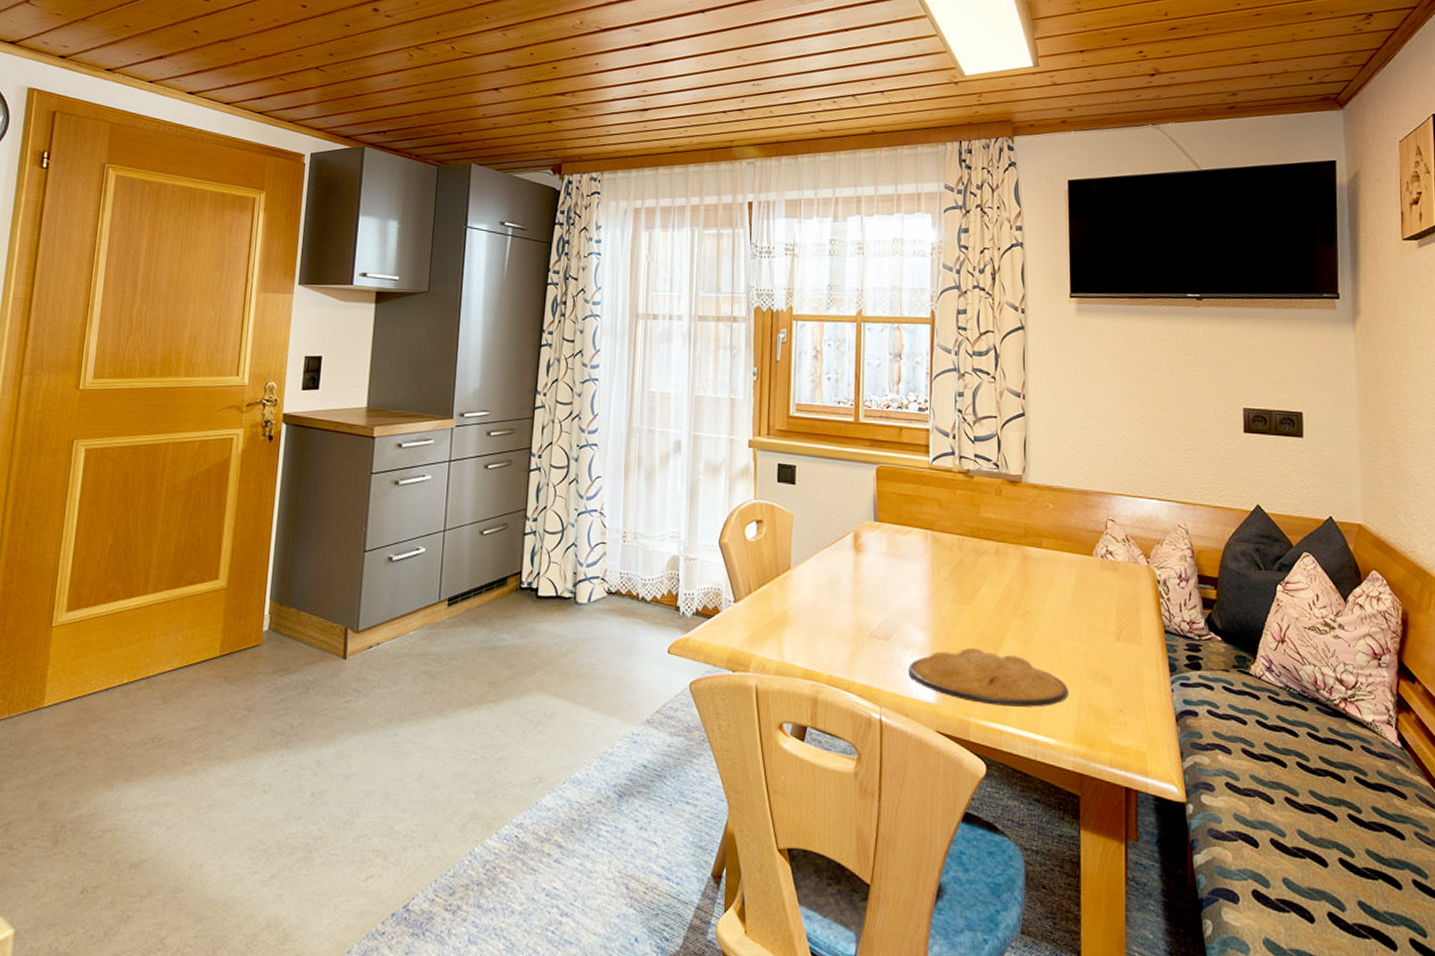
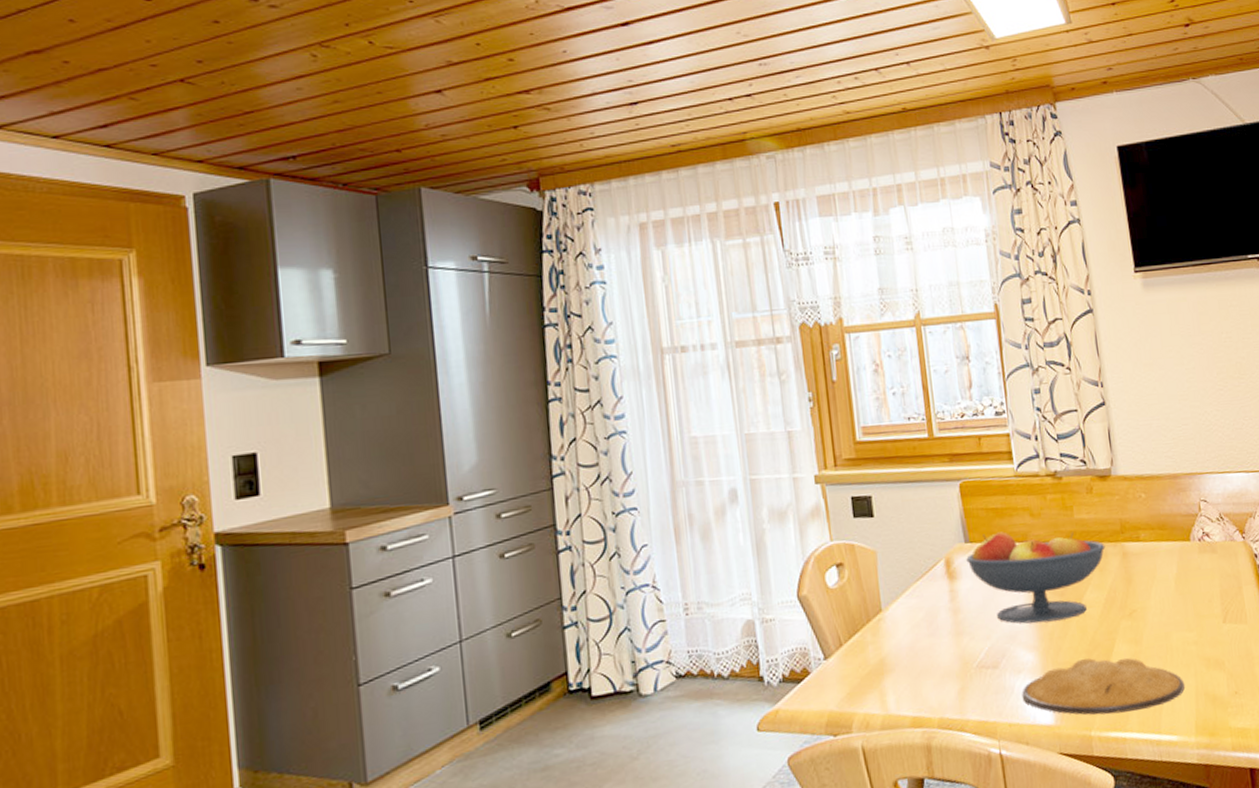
fruit bowl: none [873,516,1007,608] -> present [966,532,1106,624]

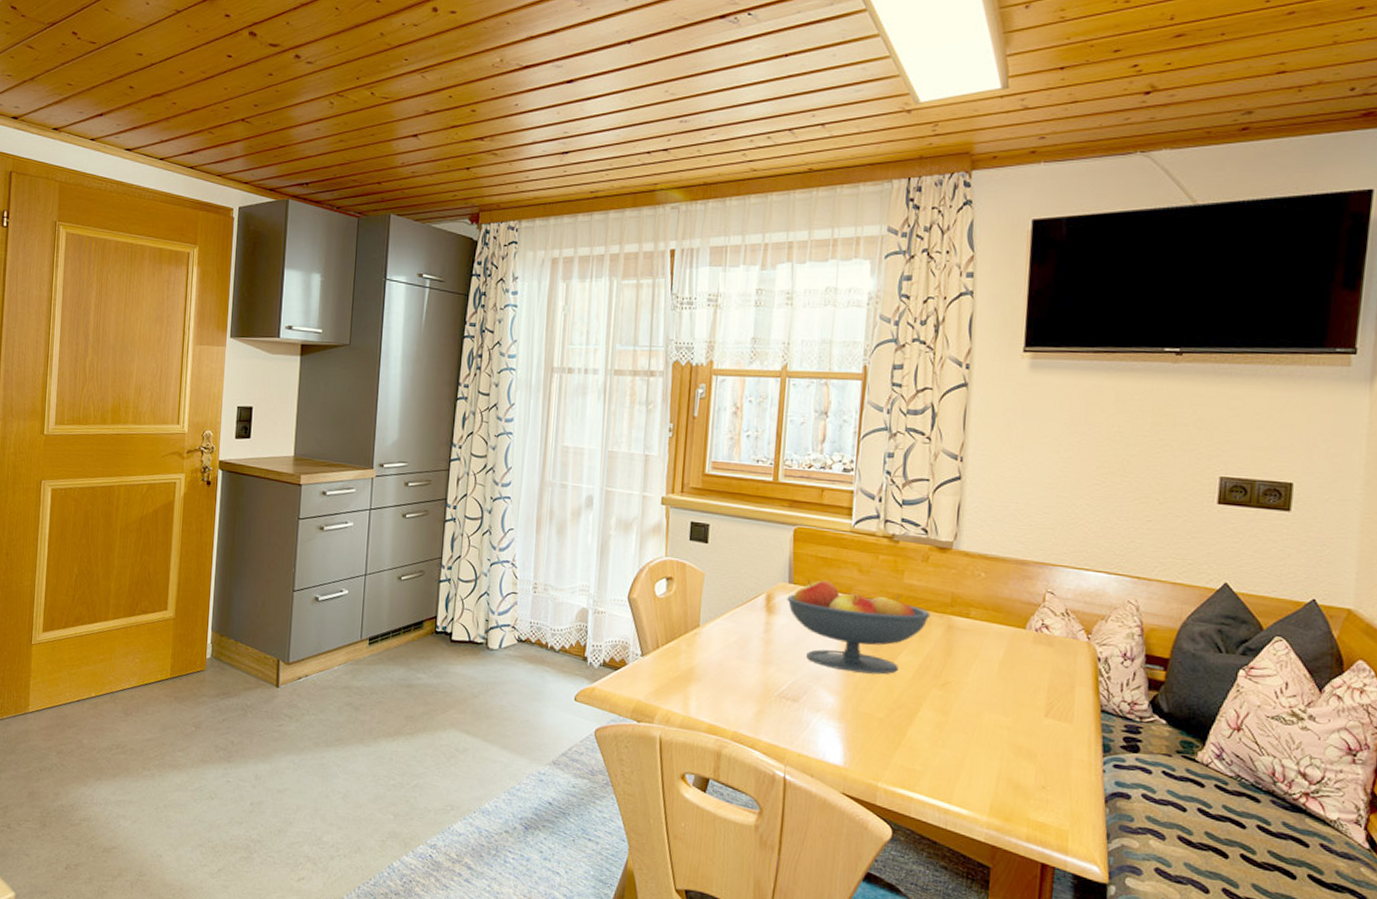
plate: present [1022,657,1185,715] -> none [816,714,988,778]

